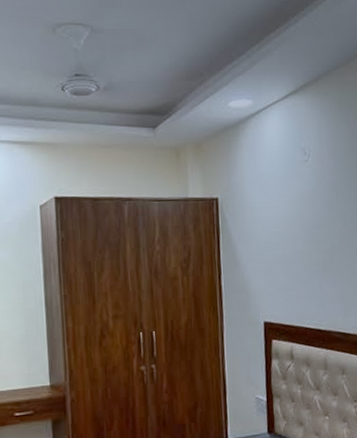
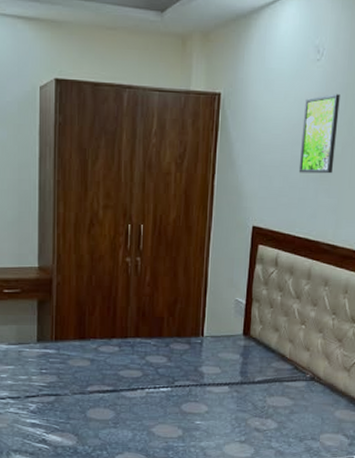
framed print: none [299,190,334,266] -> present [298,94,340,174]

